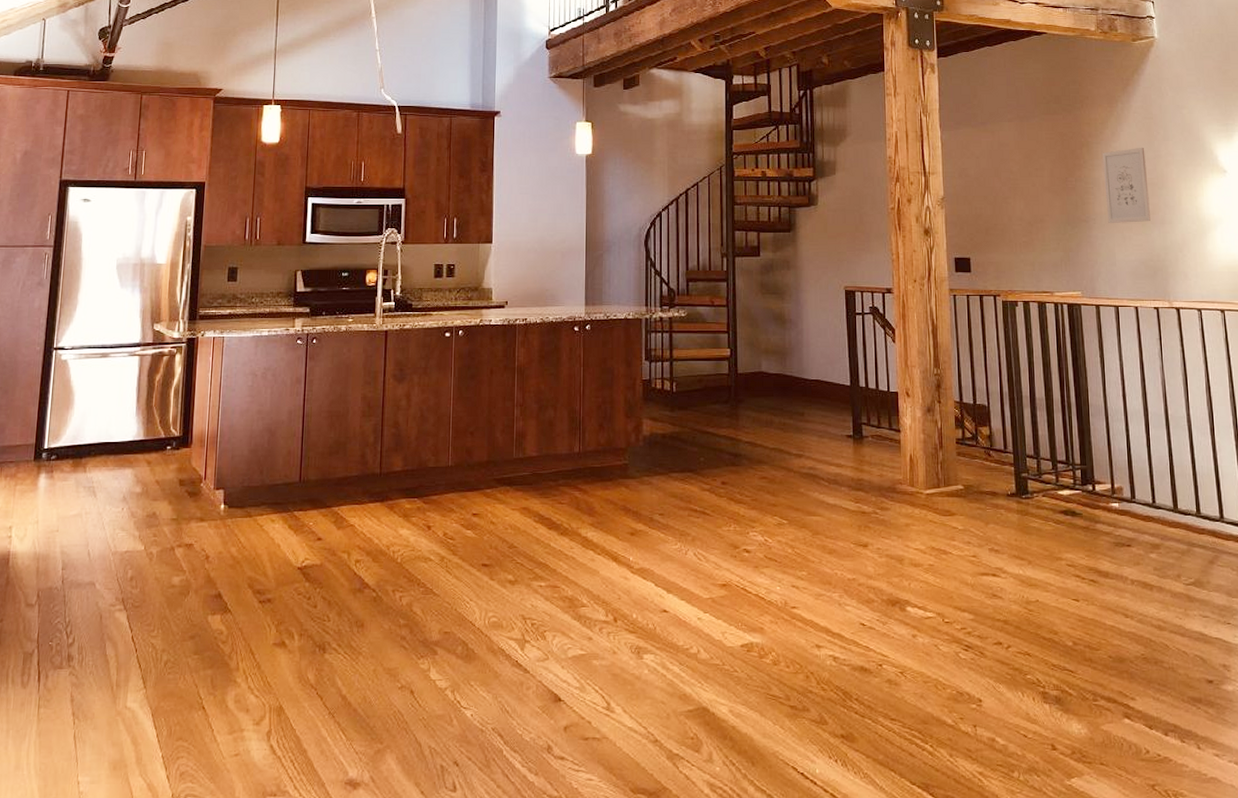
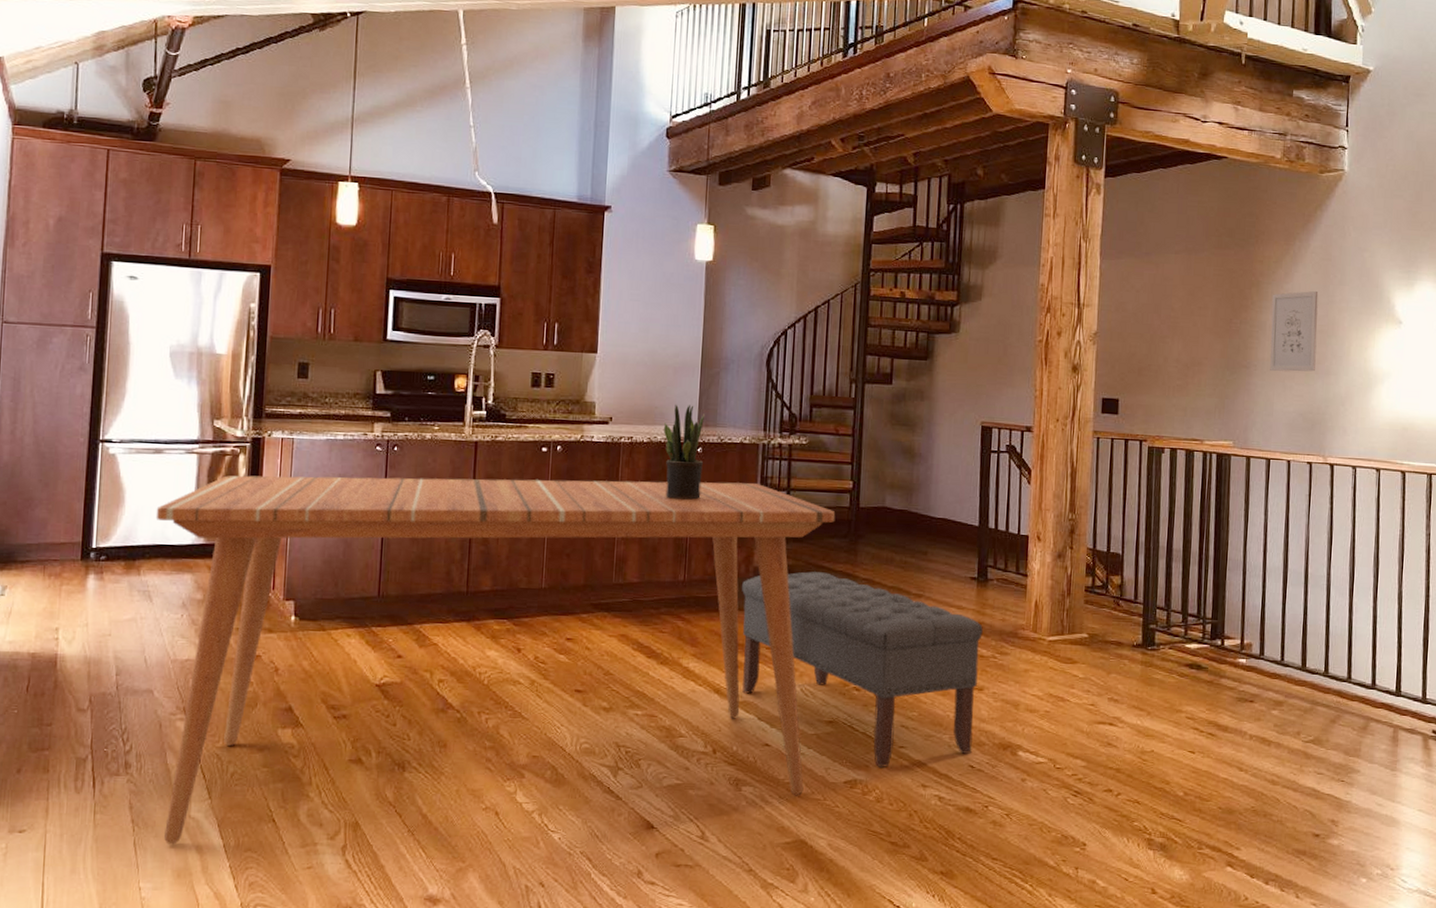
dining table: none [101,356,716,736] -> present [155,475,836,845]
potted plant: none [555,286,591,376] -> present [664,404,704,501]
bench: none [633,438,862,629] -> present [742,571,983,767]

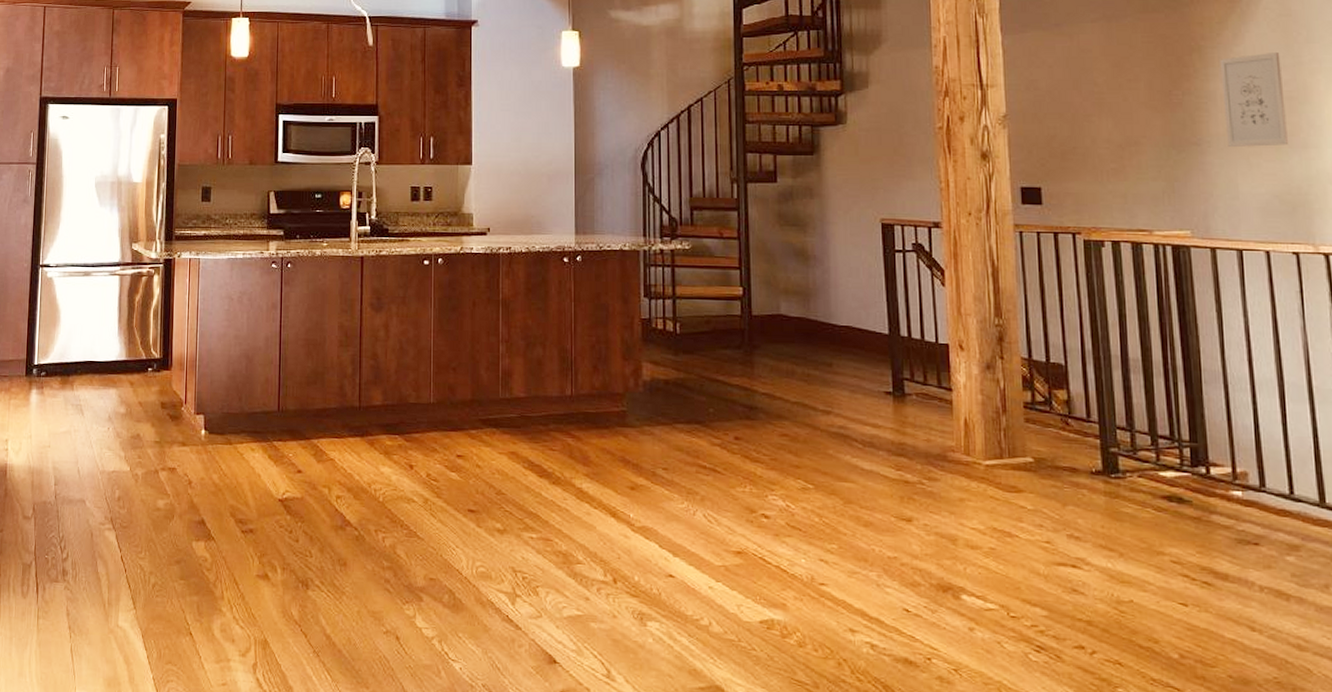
dining table: present [155,475,836,845] -> none [85,291,727,653]
potted plant: present [664,404,704,501] -> none [542,212,583,312]
bench: present [742,571,983,767] -> none [632,385,905,607]

